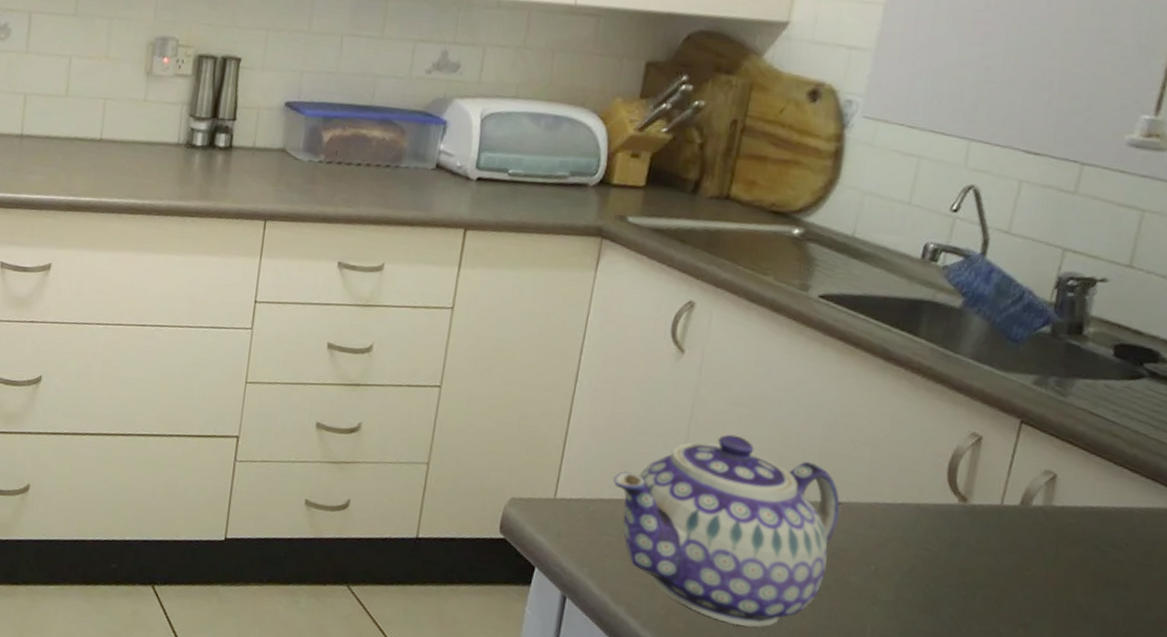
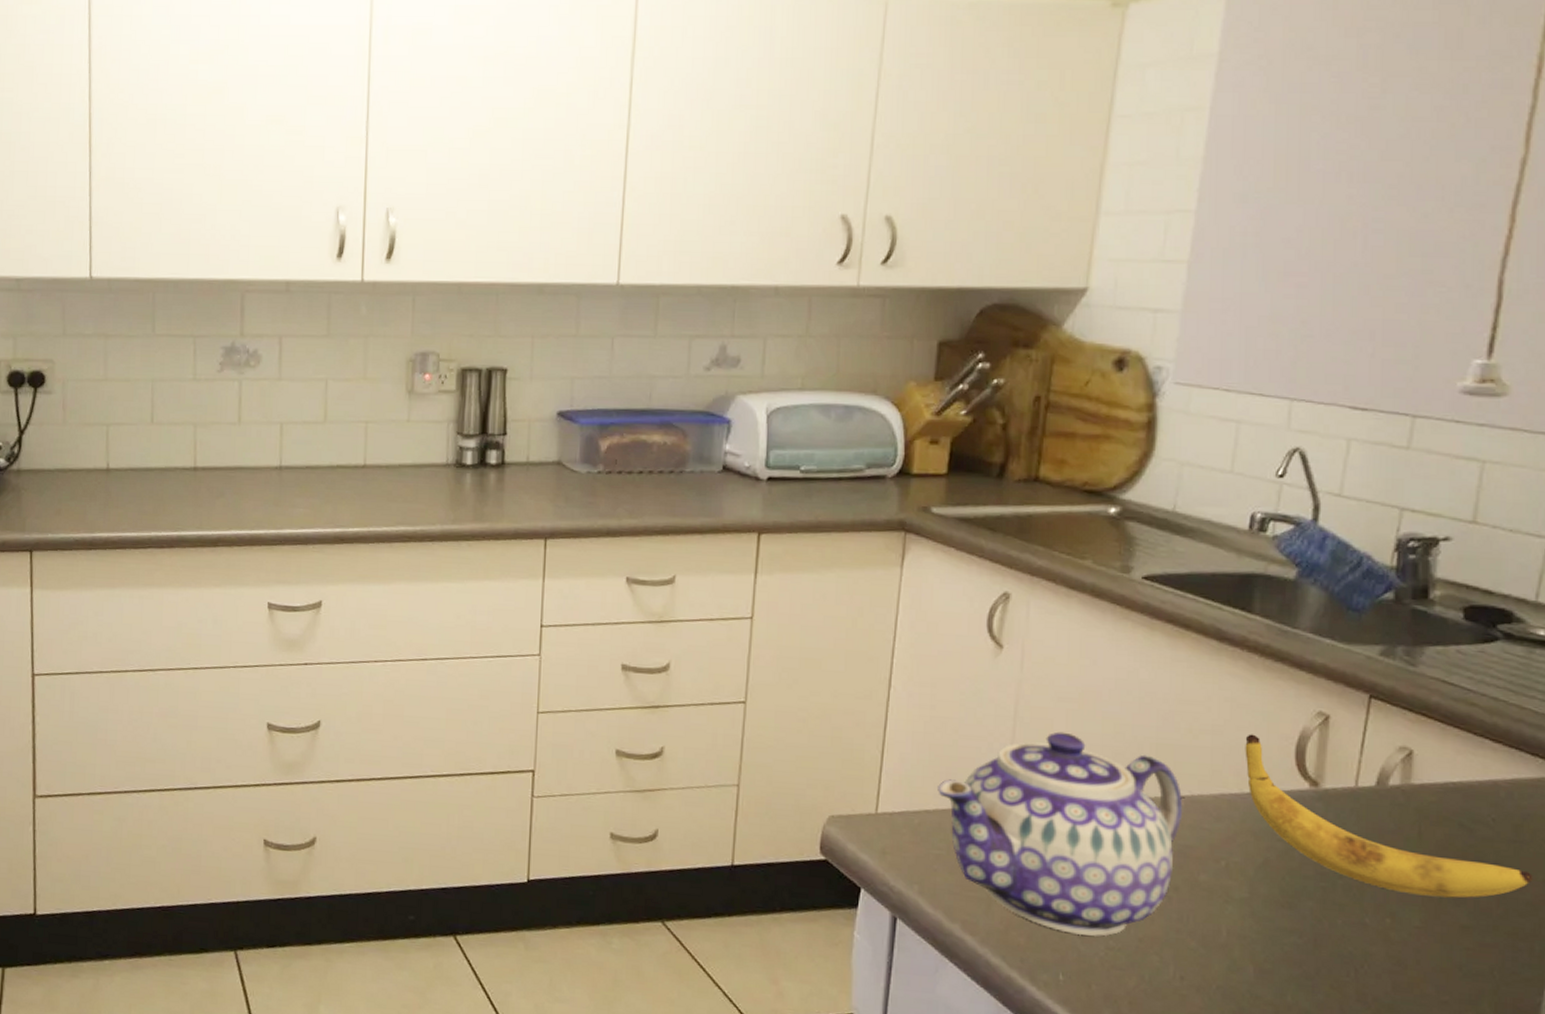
banana: none [901,449,1158,615] -> present [1245,734,1533,898]

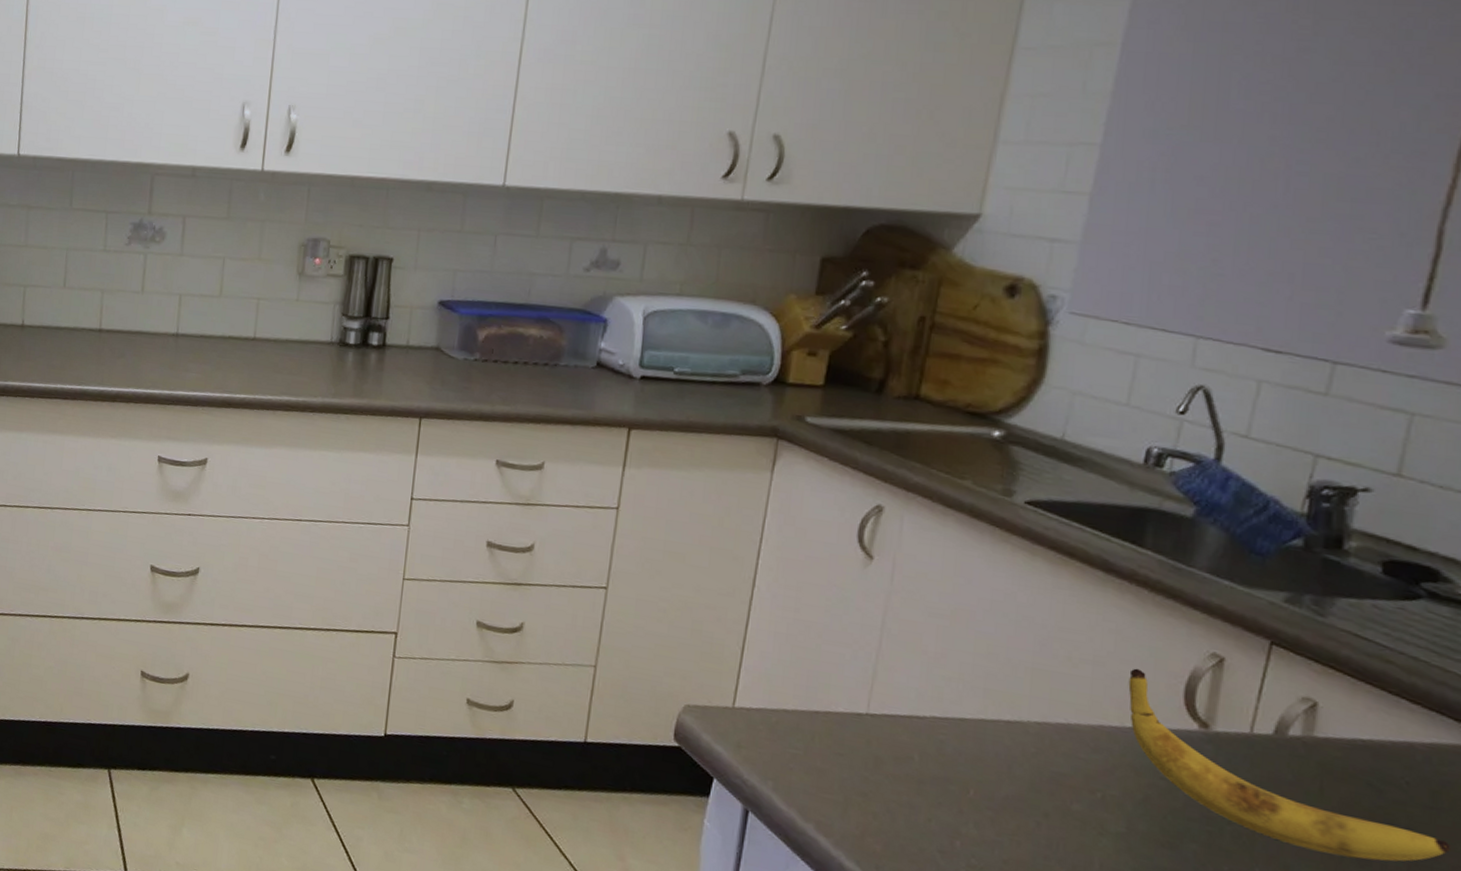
teapot: present [938,731,1183,937] -> none [798,646,1058,855]

